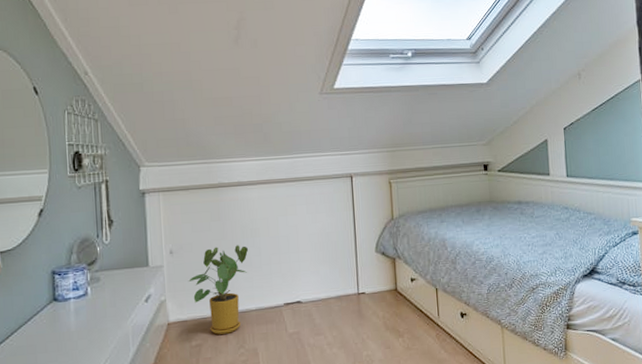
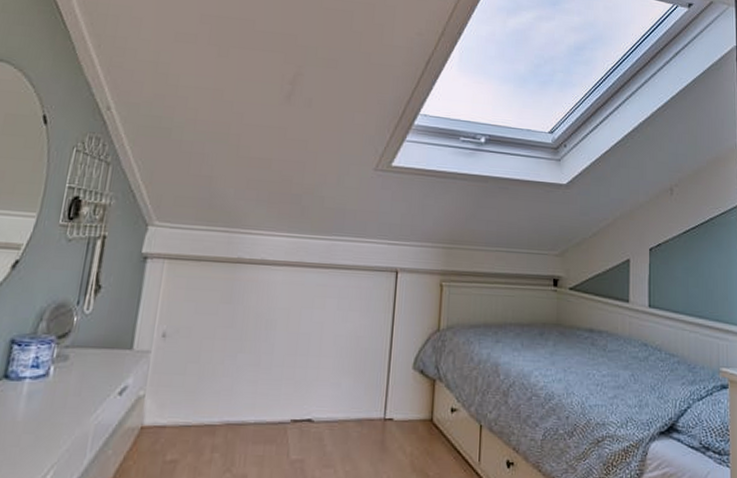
house plant: present [188,245,249,335] -> none [178,336,260,450]

